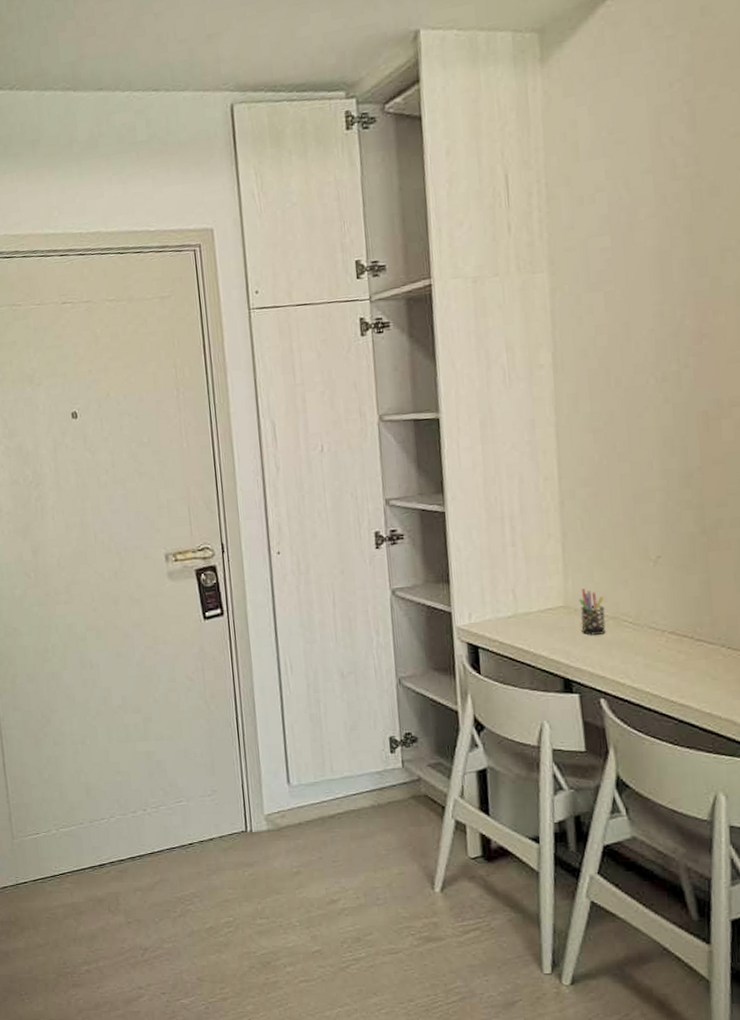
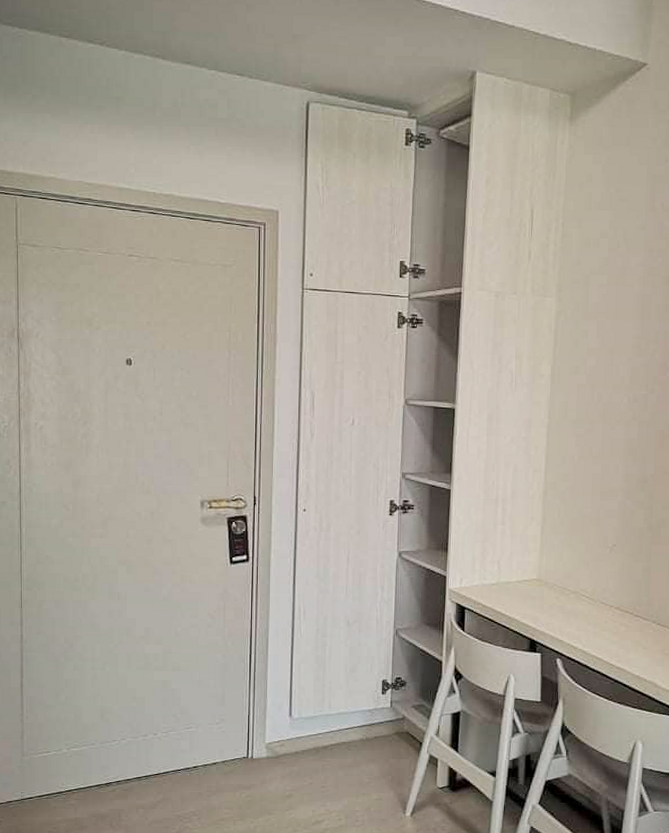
pen holder: present [579,588,606,635] -> none [549,566,569,605]

